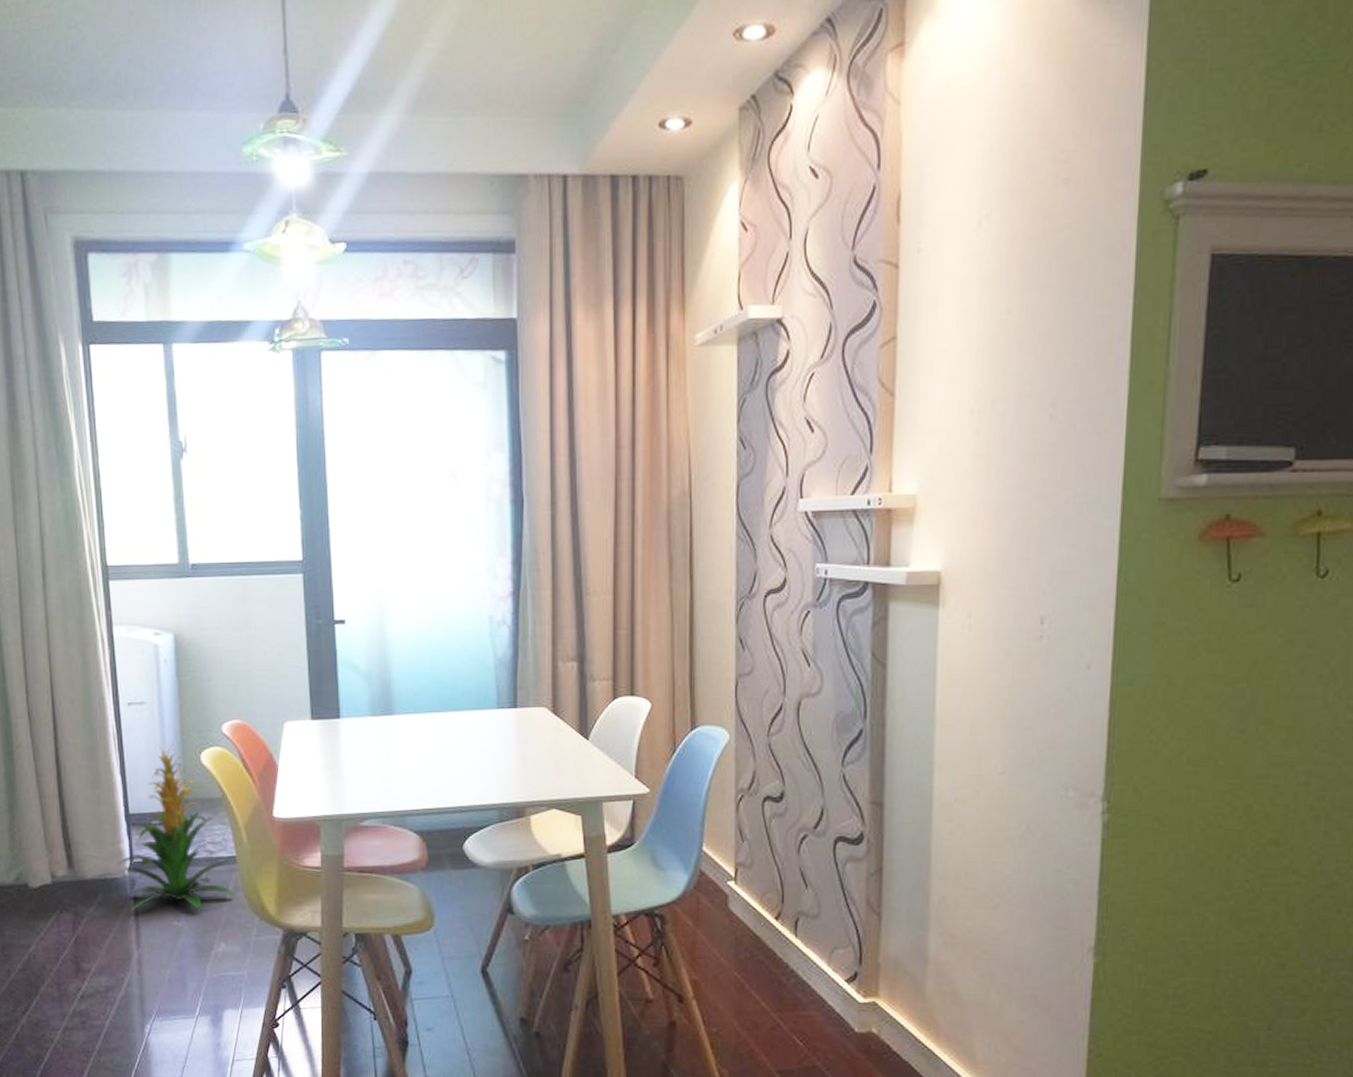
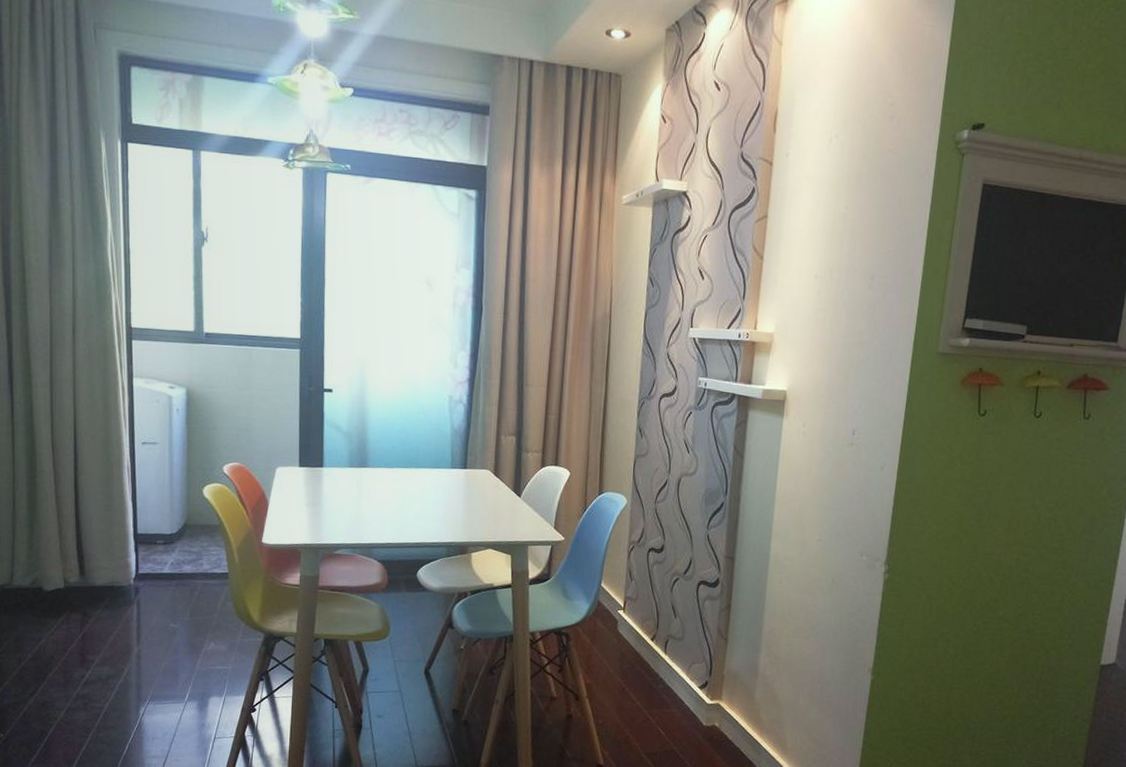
indoor plant: present [118,743,235,910] -> none [125,478,225,614]

